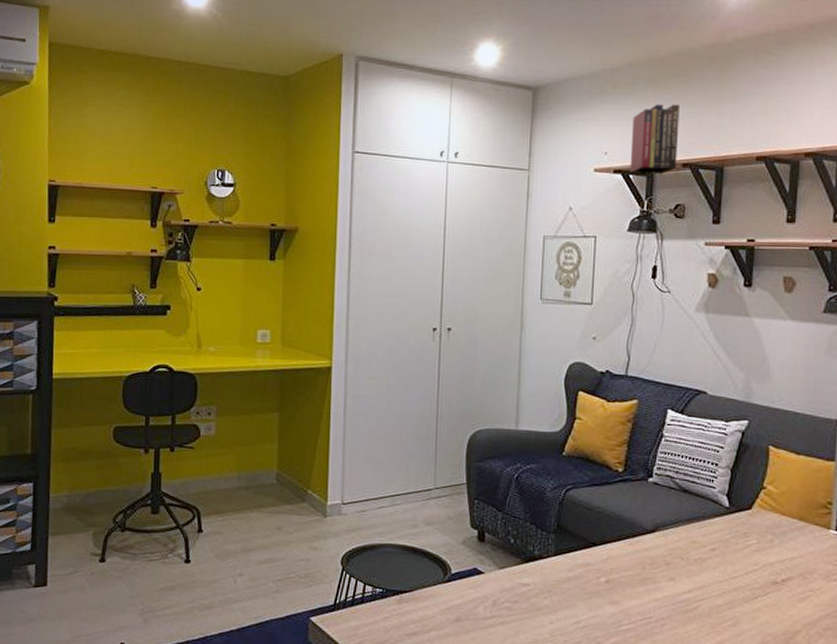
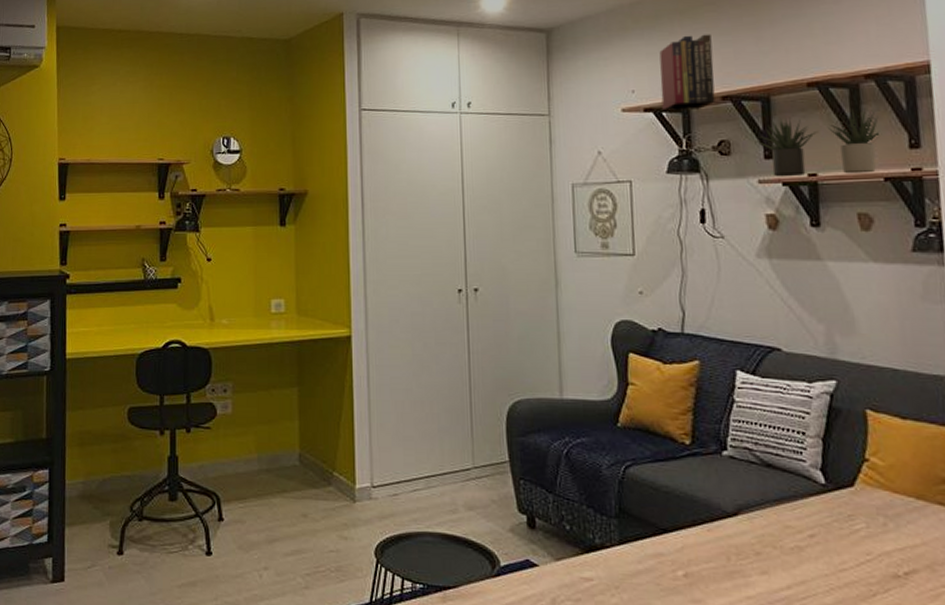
succulent plant: none [706,182,812,242] -> present [755,108,879,177]

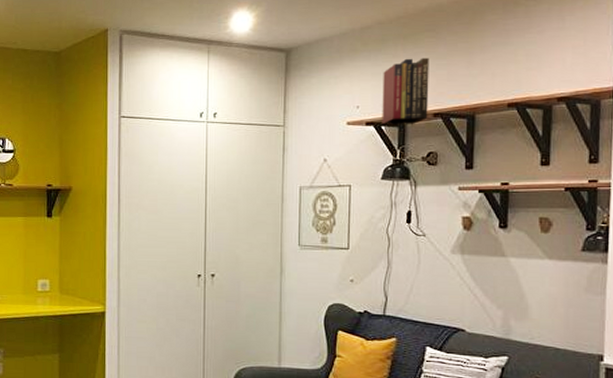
succulent plant: present [755,108,879,177] -> none [458,127,566,185]

